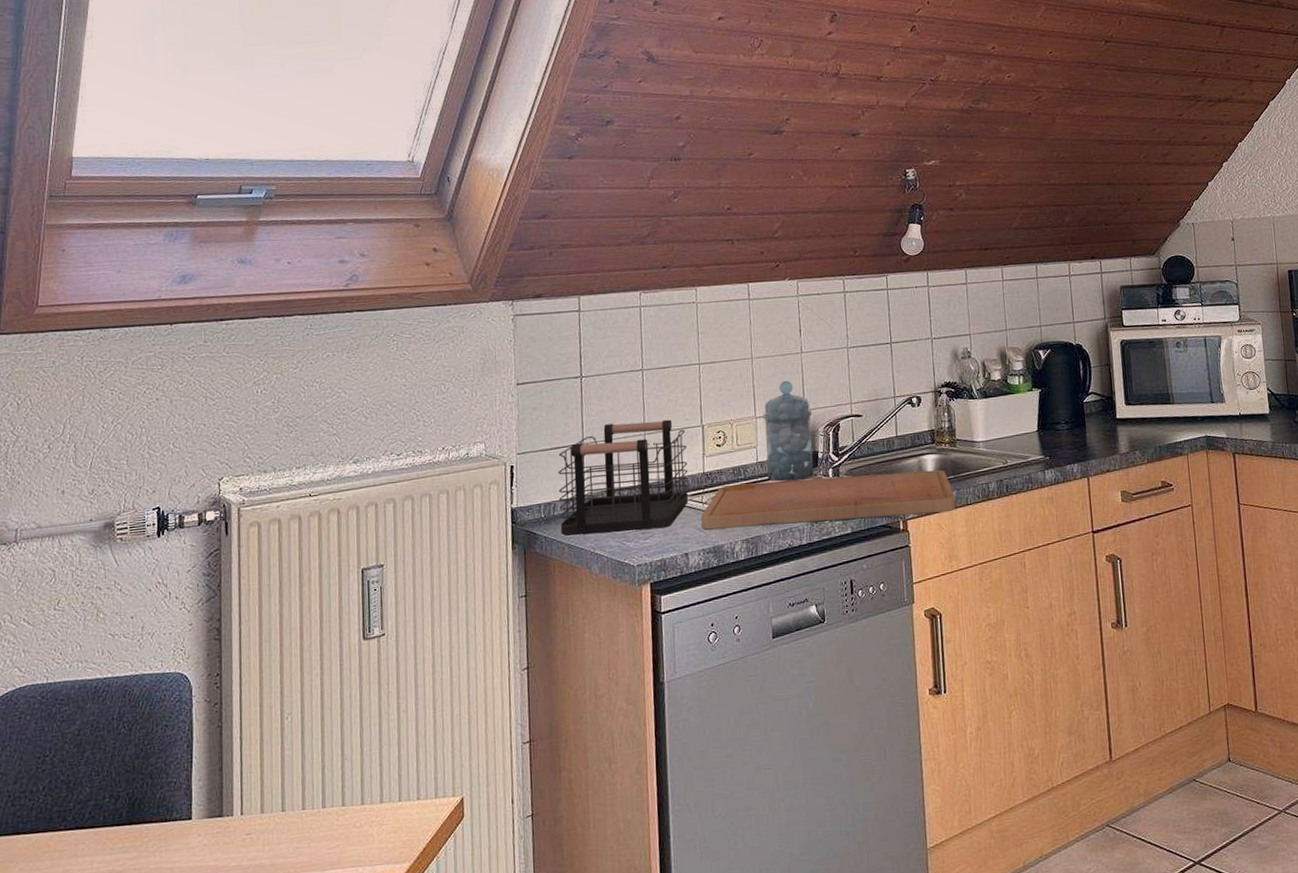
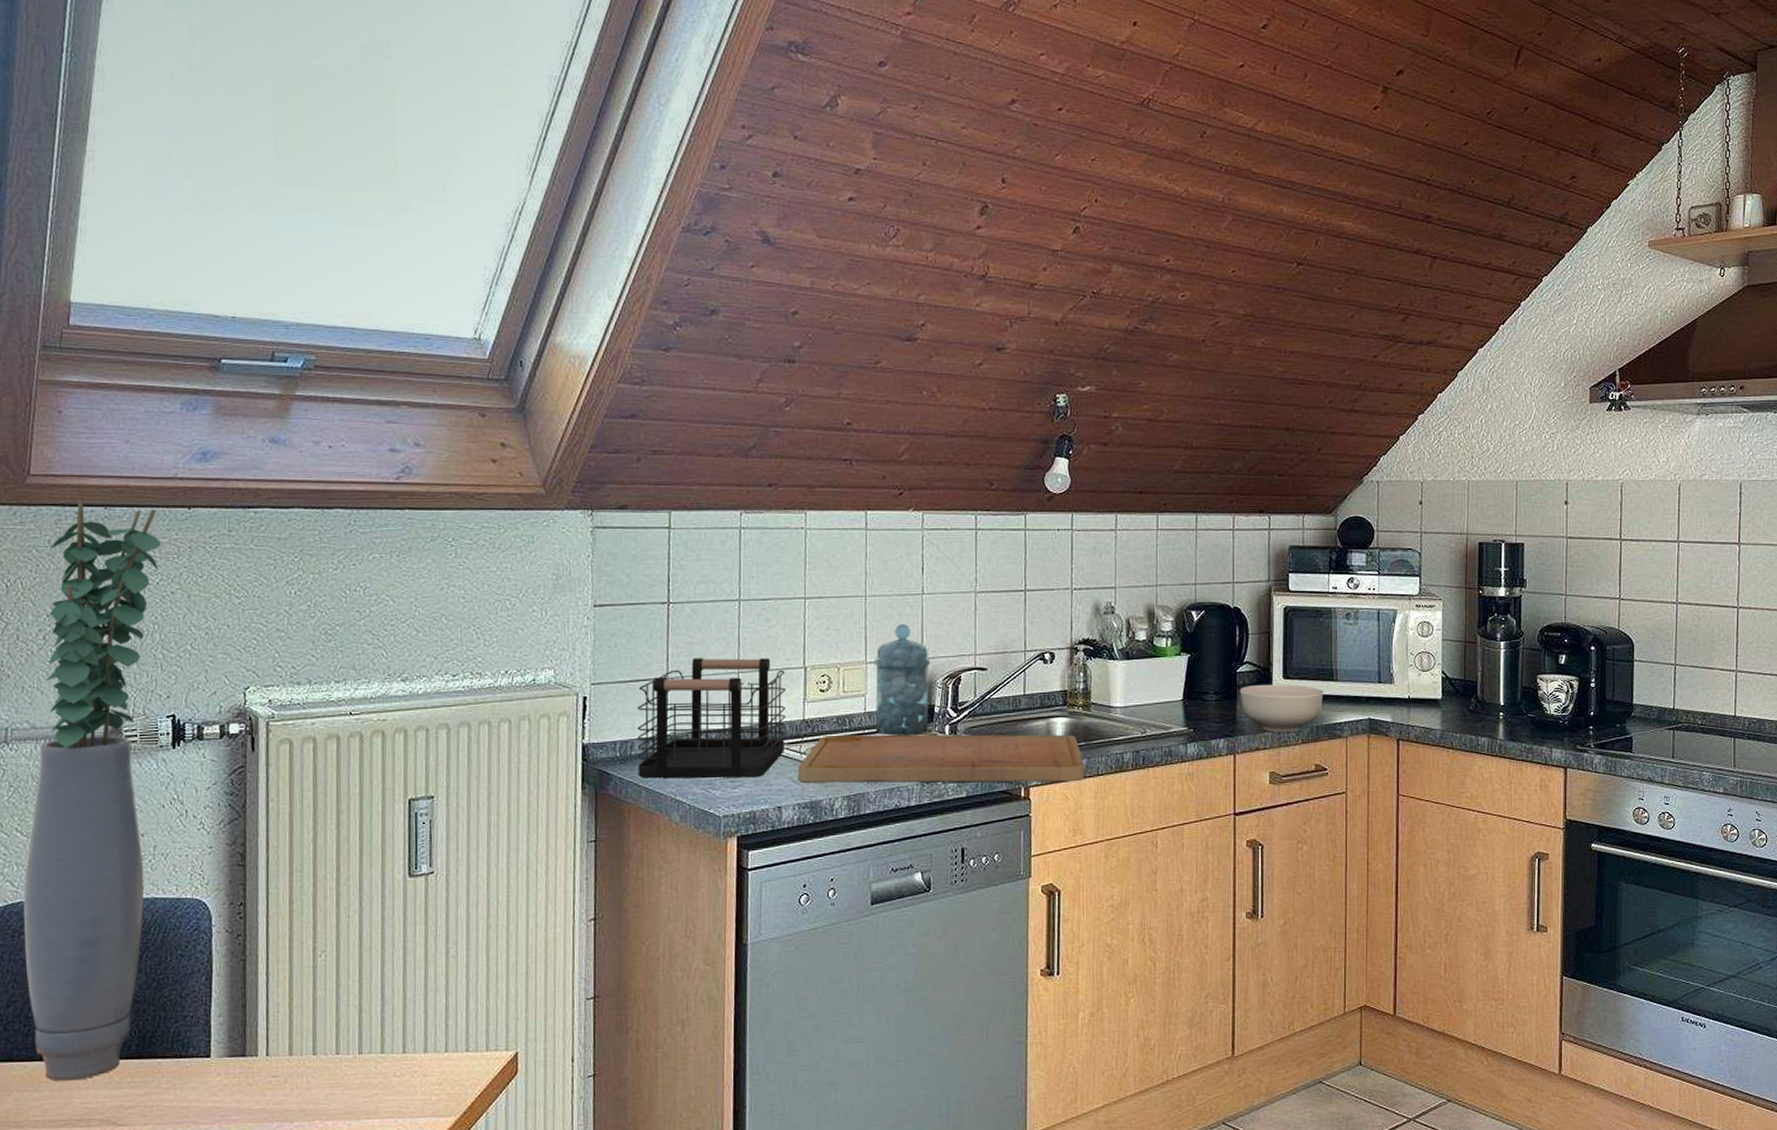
vase: none [29,323,147,851] -> present [23,498,161,1081]
bowl: none [1087,410,1163,455] -> present [1239,684,1324,733]

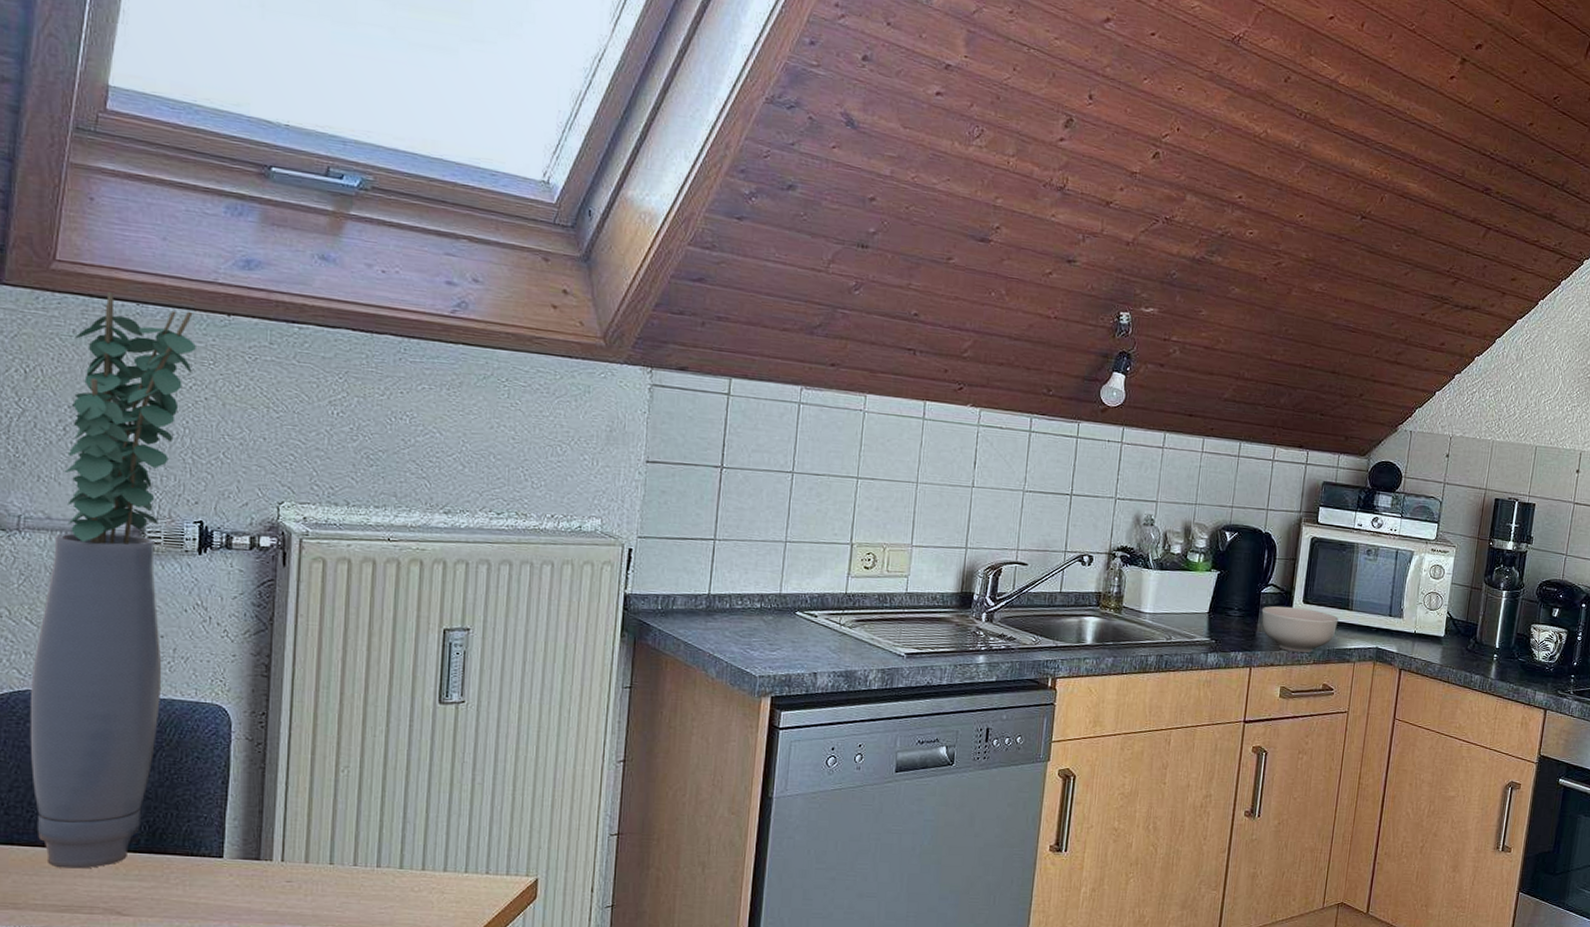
dish rack: present [637,658,786,778] -> none [678,523,832,643]
cutting board: present [797,734,1085,784] -> none [835,610,1111,678]
canister: present [873,623,931,736] -> none [914,512,975,619]

